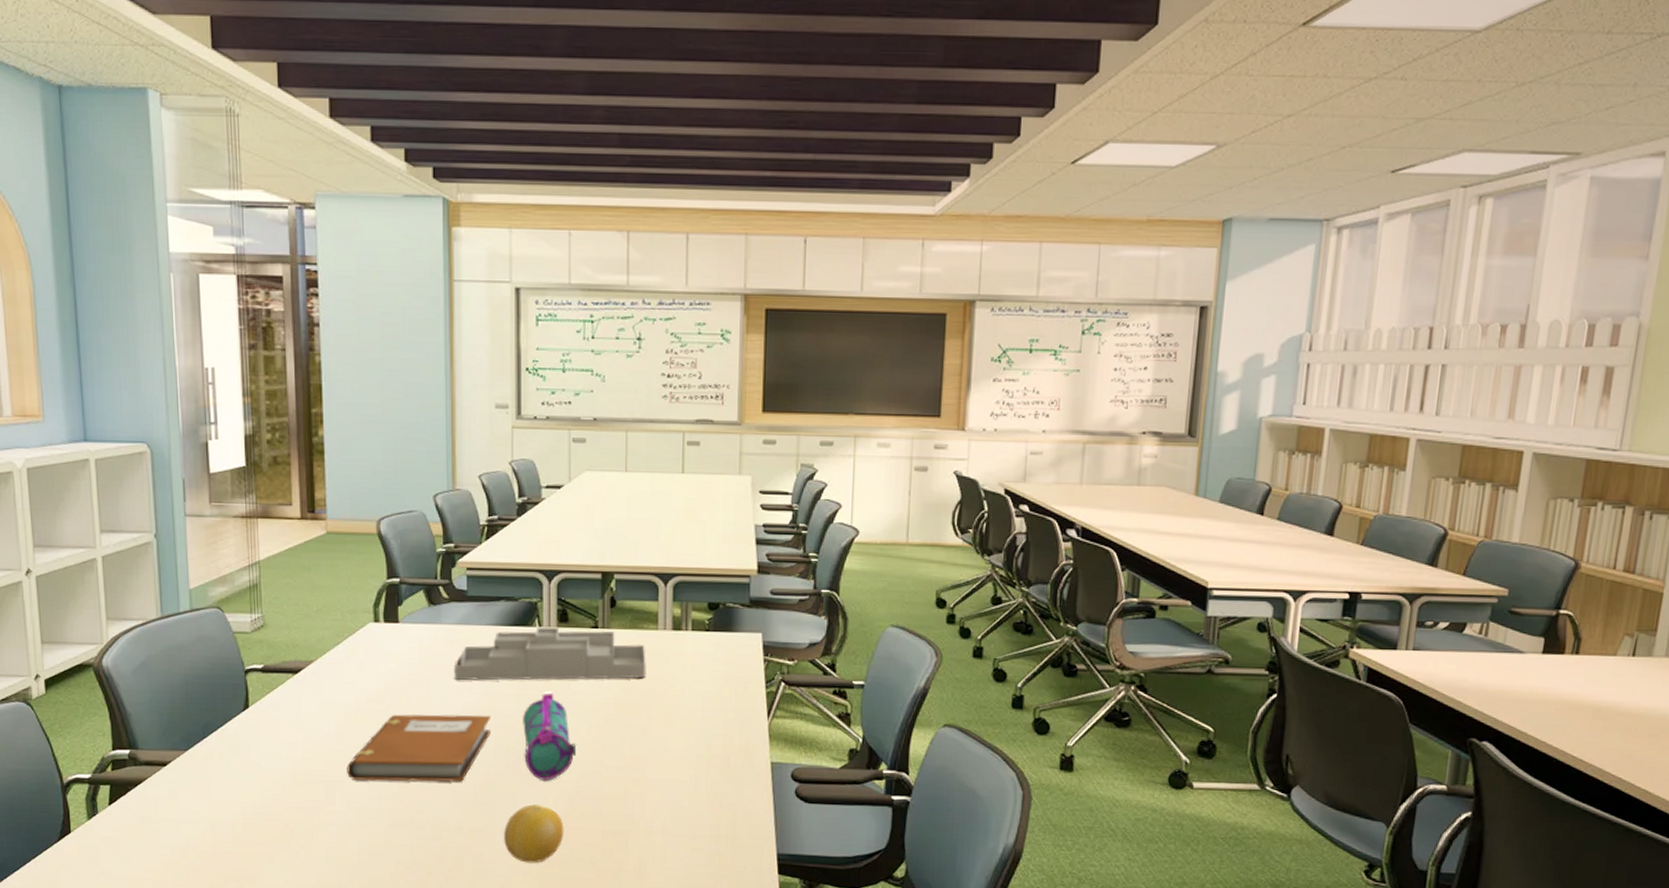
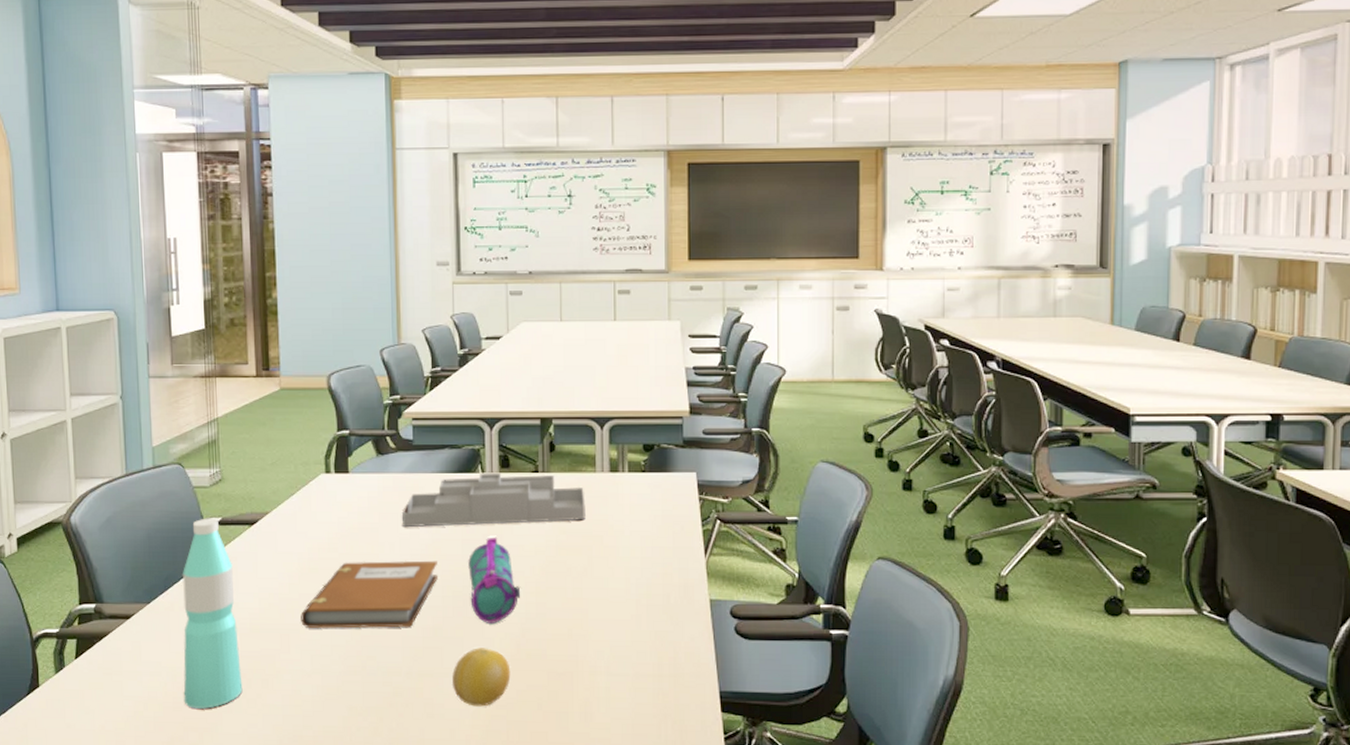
water bottle: none [221,664,286,859] -> present [182,518,243,709]

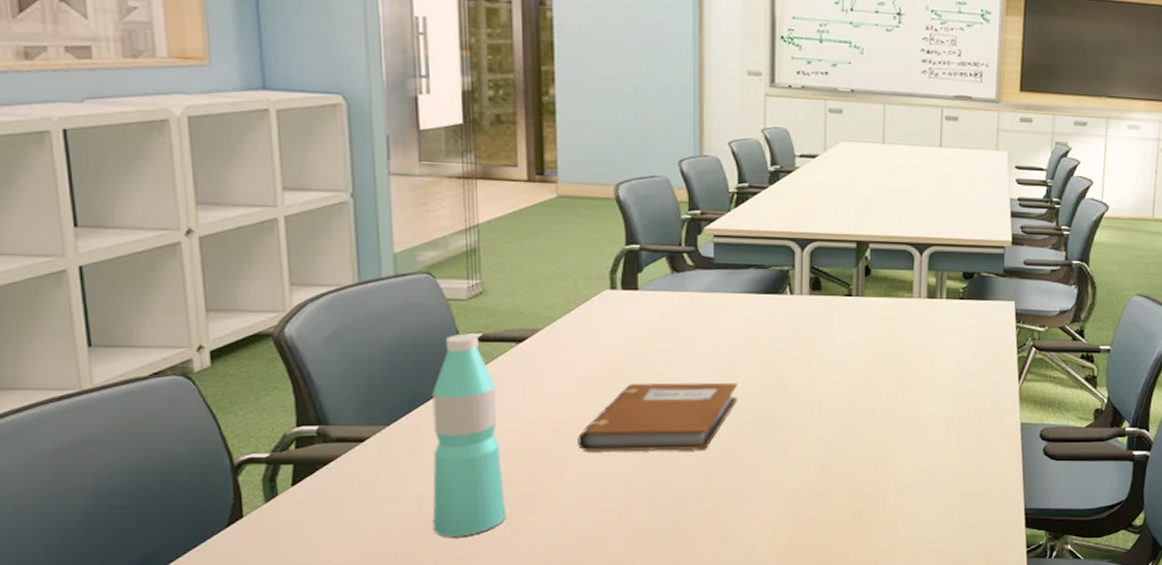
desk organizer: present [401,472,586,528] -> none [698,295,900,349]
fruit: present [451,648,511,707] -> none [749,470,813,528]
pencil case: present [468,537,521,625] -> none [772,359,828,447]

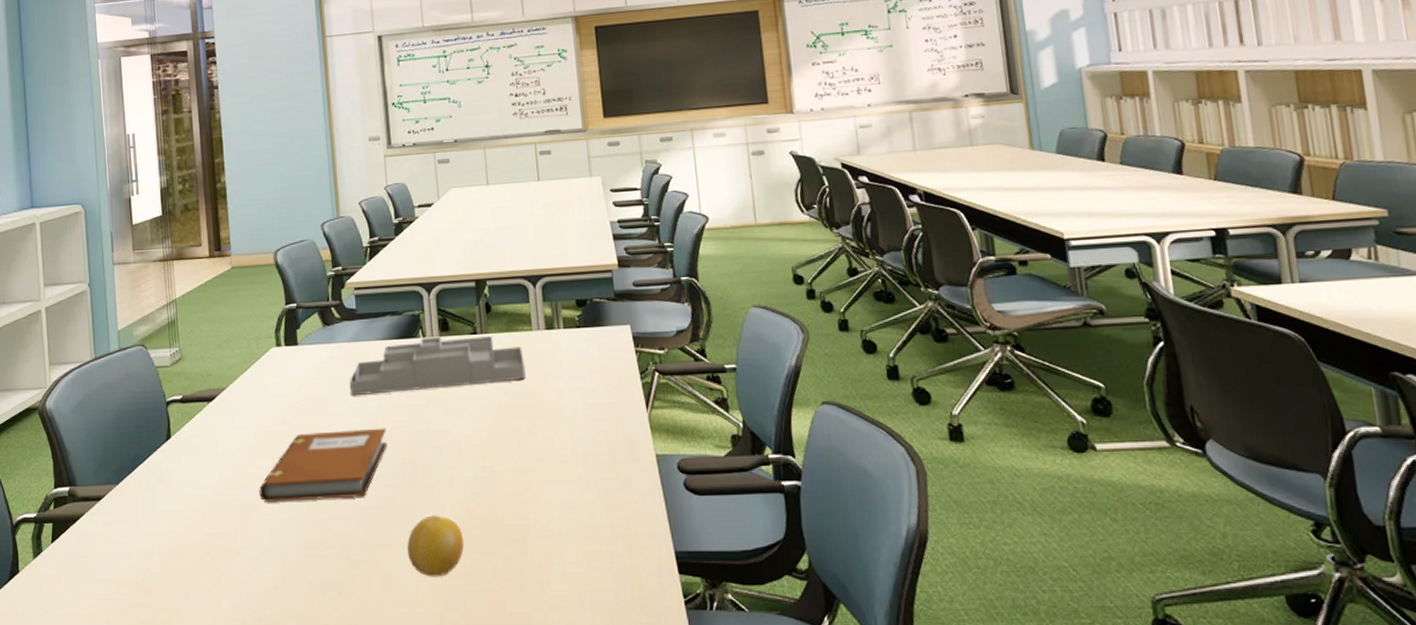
water bottle: present [431,333,506,537] -> none [147,396,207,589]
desk organizer: none [698,295,900,349] -> present [349,336,526,396]
fruit: none [749,470,813,528] -> present [407,515,465,577]

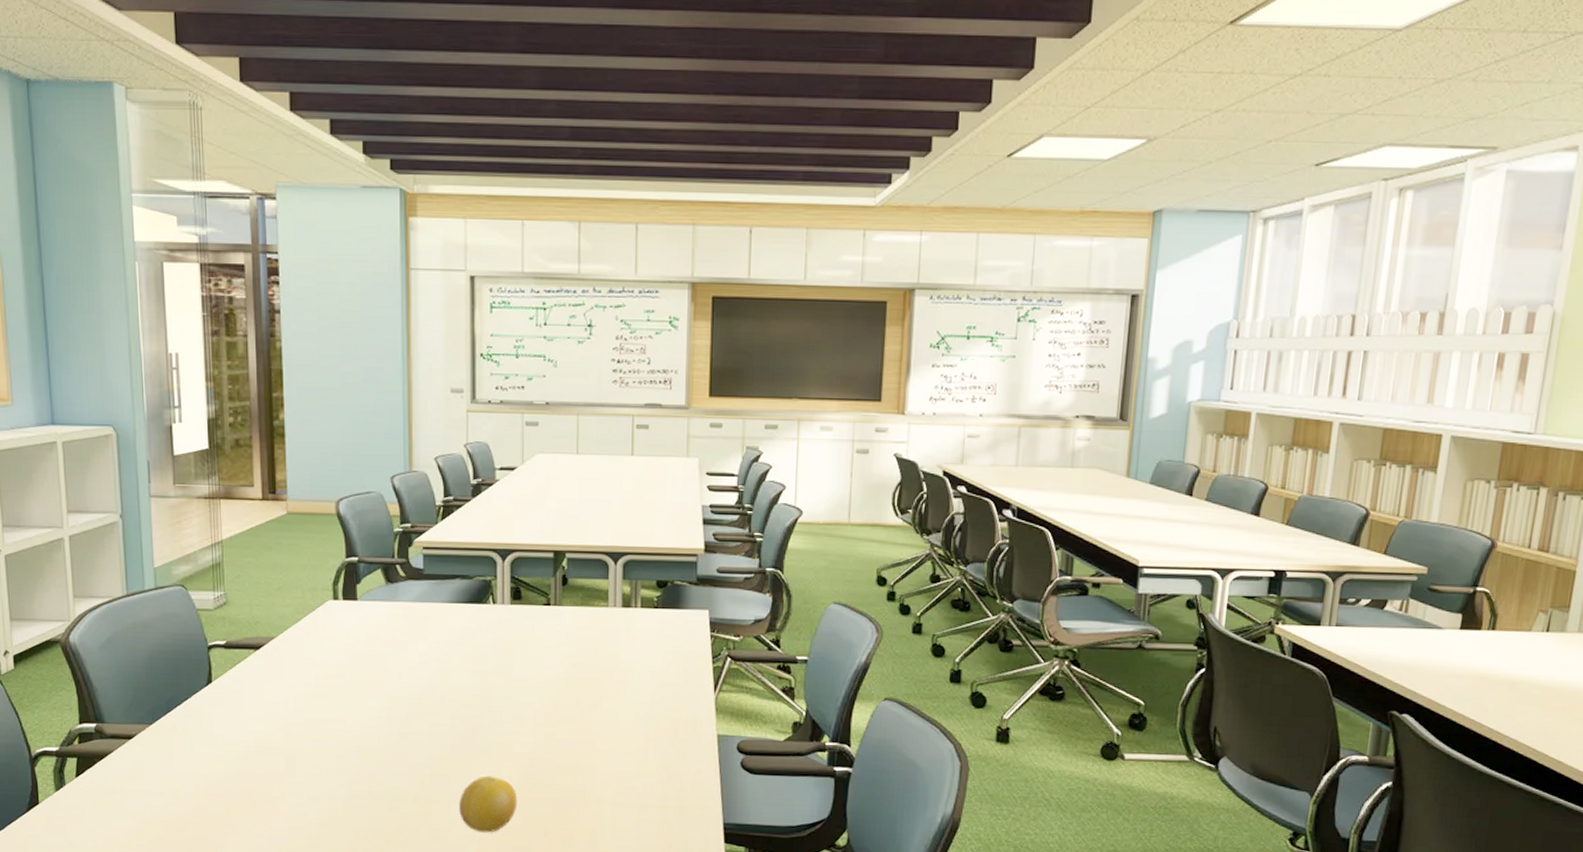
notebook: present [259,428,387,503] -> none [307,688,446,754]
desk organizer: present [349,336,526,396] -> none [410,604,597,656]

